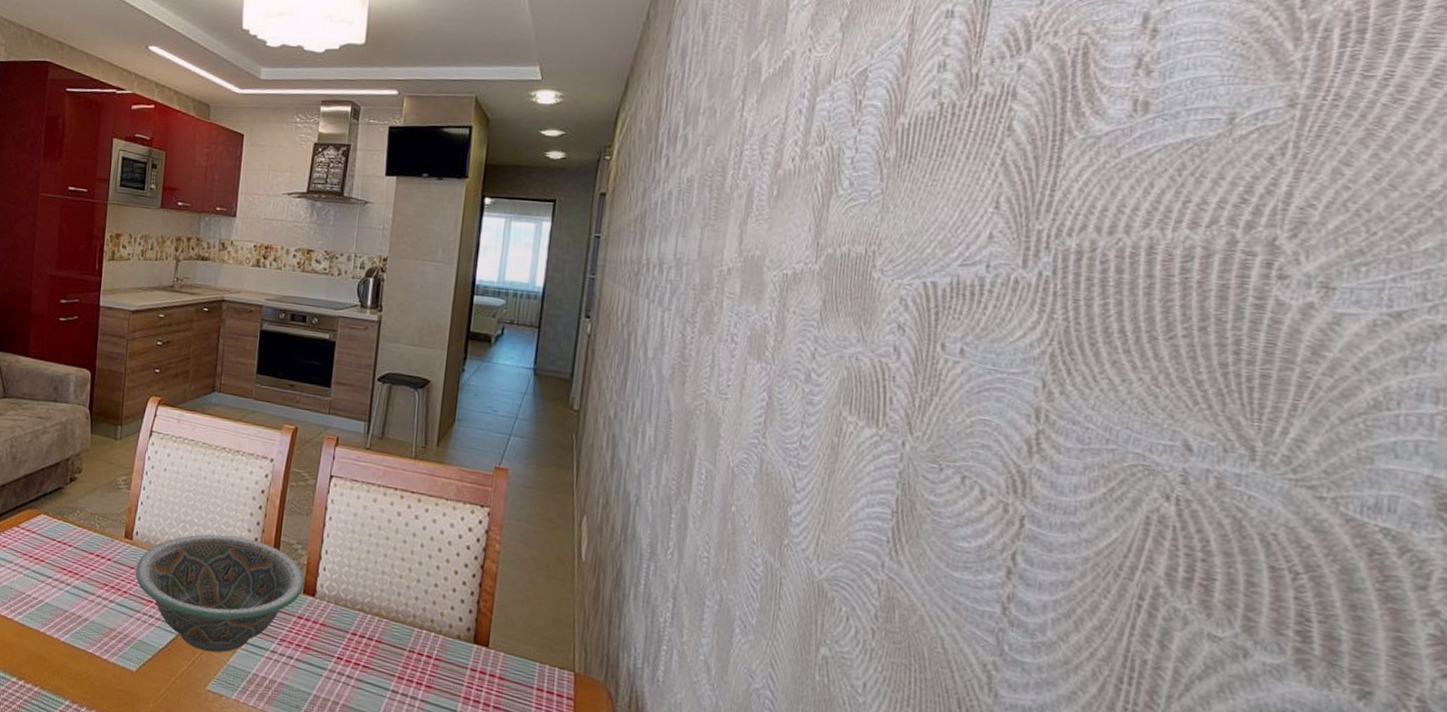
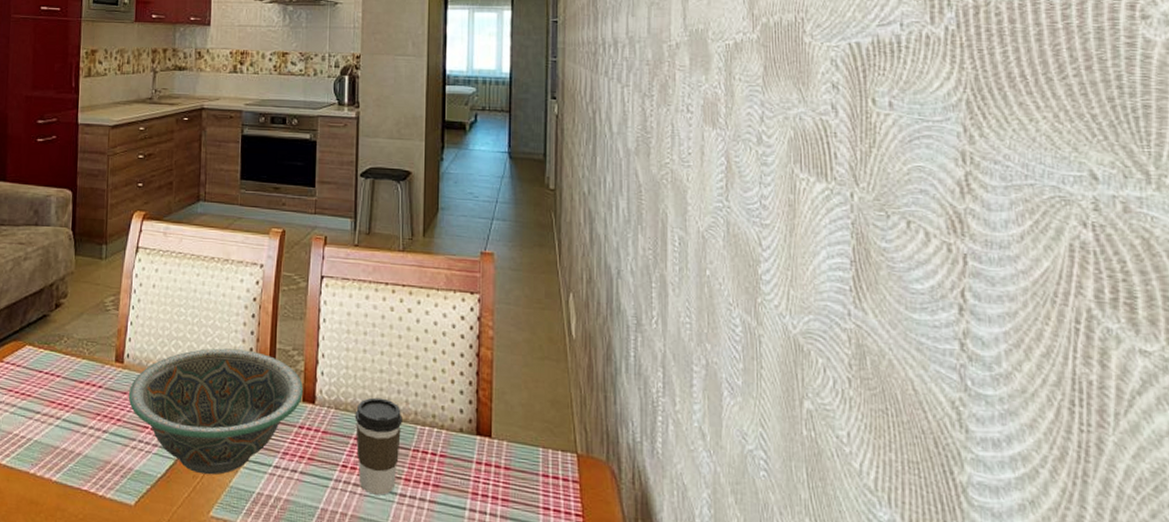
coffee cup: none [352,596,401,690] -> present [354,397,402,496]

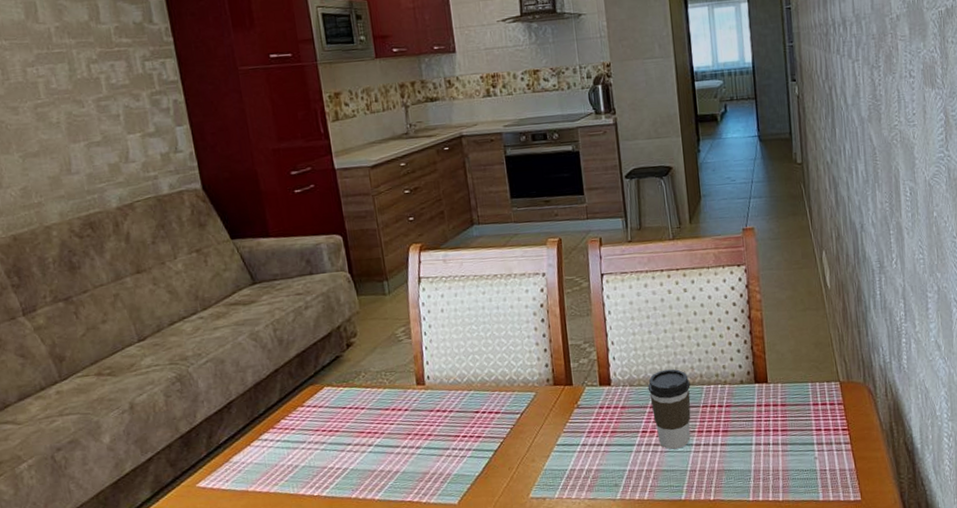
decorative bowl: present [128,348,303,475] -> none [434,351,599,465]

